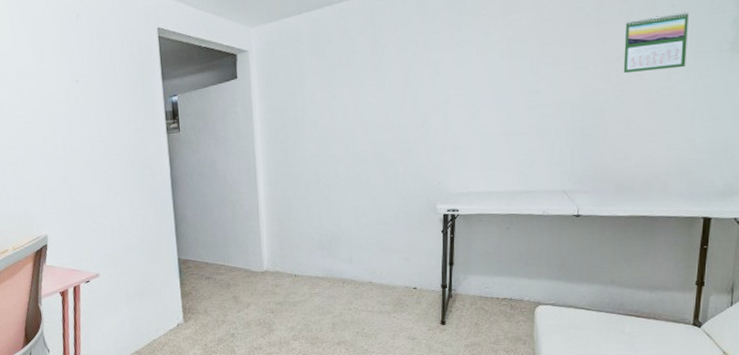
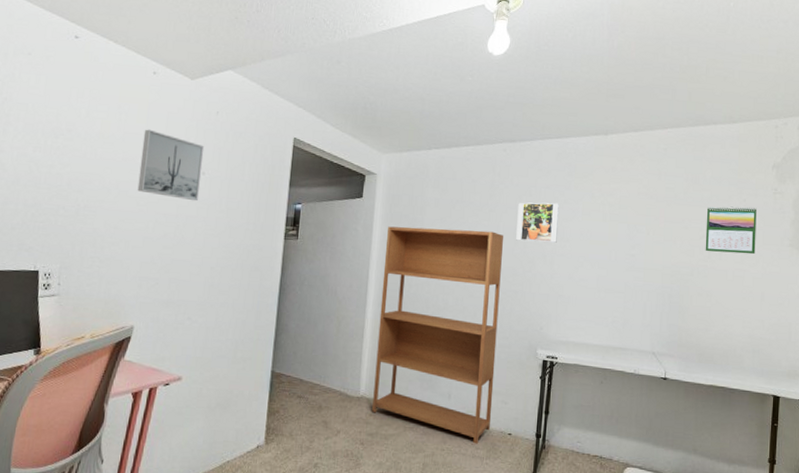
wall art: none [12,46,78,111] -> present [137,129,205,201]
bookshelf: none [268,91,395,301] -> present [372,226,503,444]
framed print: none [403,49,450,97] -> present [516,202,559,243]

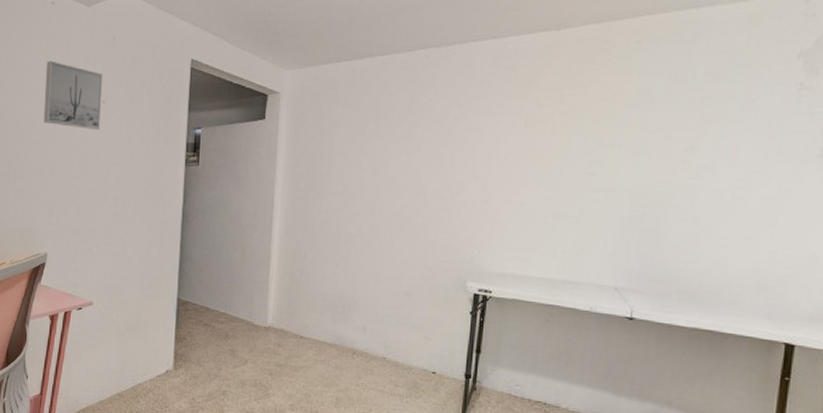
bookshelf: present [372,226,503,444] -> none [280,148,426,381]
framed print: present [516,202,559,243] -> none [441,115,495,161]
calendar: present [705,206,757,255] -> none [692,108,771,169]

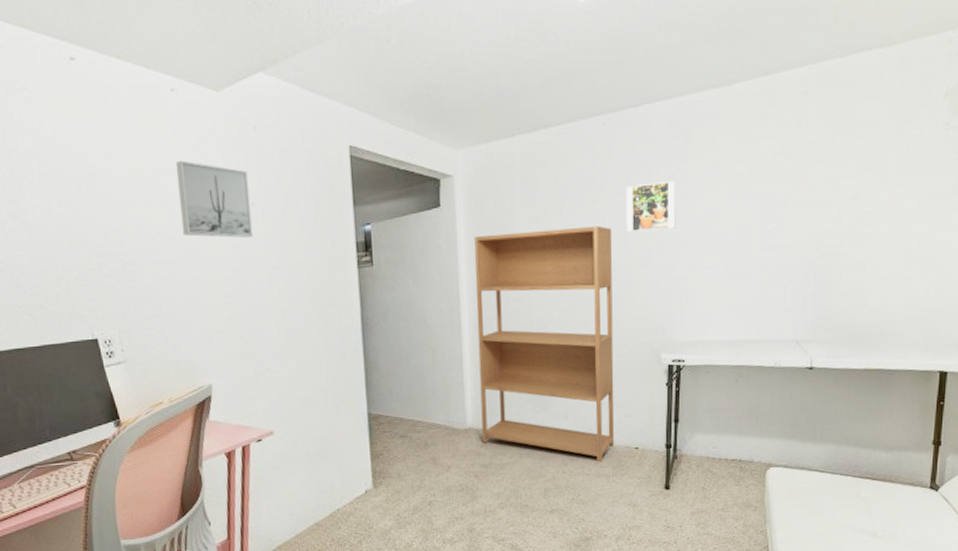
bookshelf: none [280,148,426,381] -> present [474,226,615,463]
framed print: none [441,115,495,161] -> present [626,181,676,233]

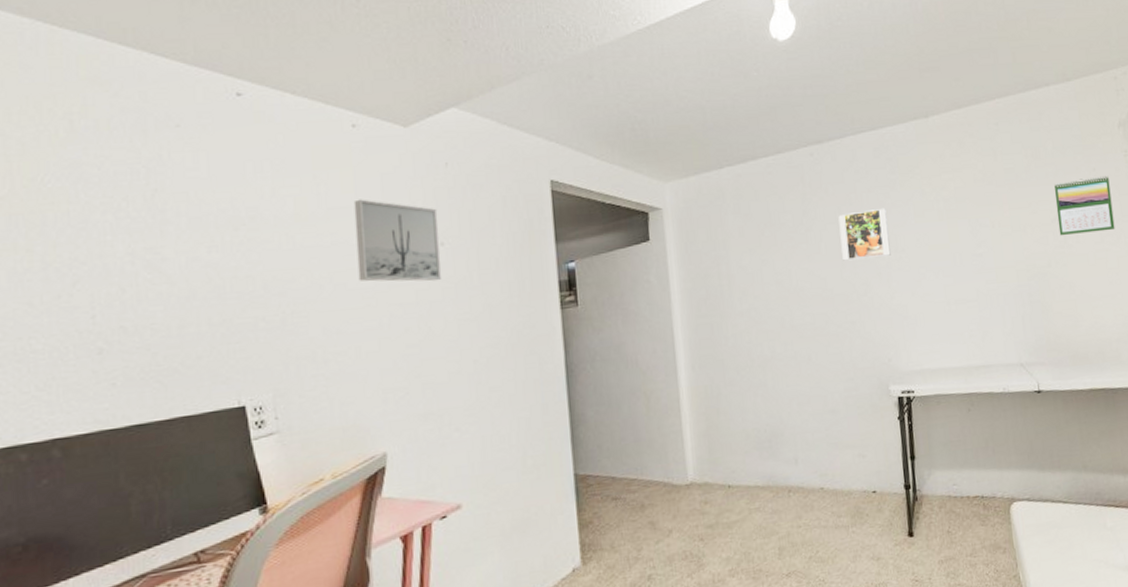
bookshelf: present [474,226,615,463] -> none [687,255,850,512]
calendar: none [857,151,923,215] -> present [1053,175,1115,236]

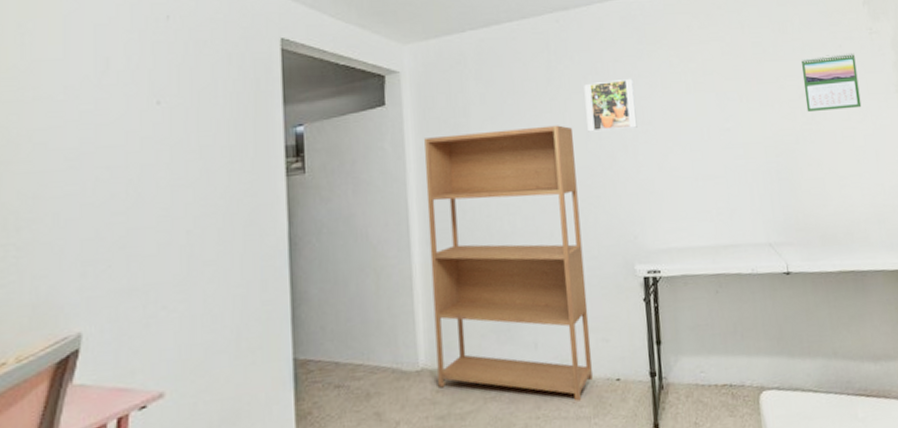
wall art: present [353,199,442,282] -> none [61,51,156,143]
bookshelf: none [687,255,850,512] -> present [424,125,593,402]

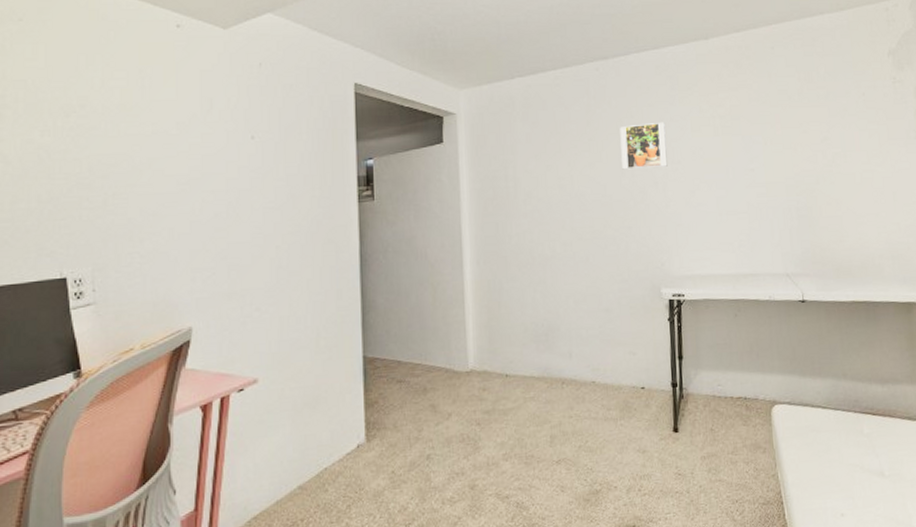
bookshelf: present [424,125,593,402] -> none [476,163,620,405]
calendar: present [800,53,862,113] -> none [824,100,882,156]

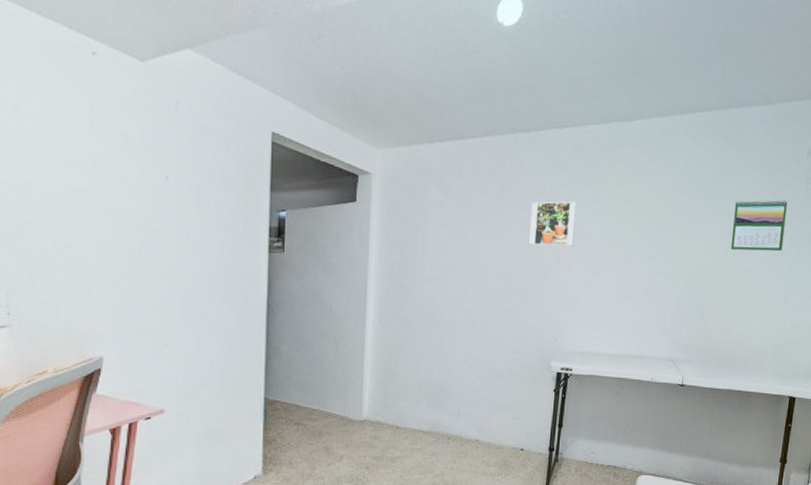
calendar: none [824,100,882,156] -> present [730,199,788,252]

